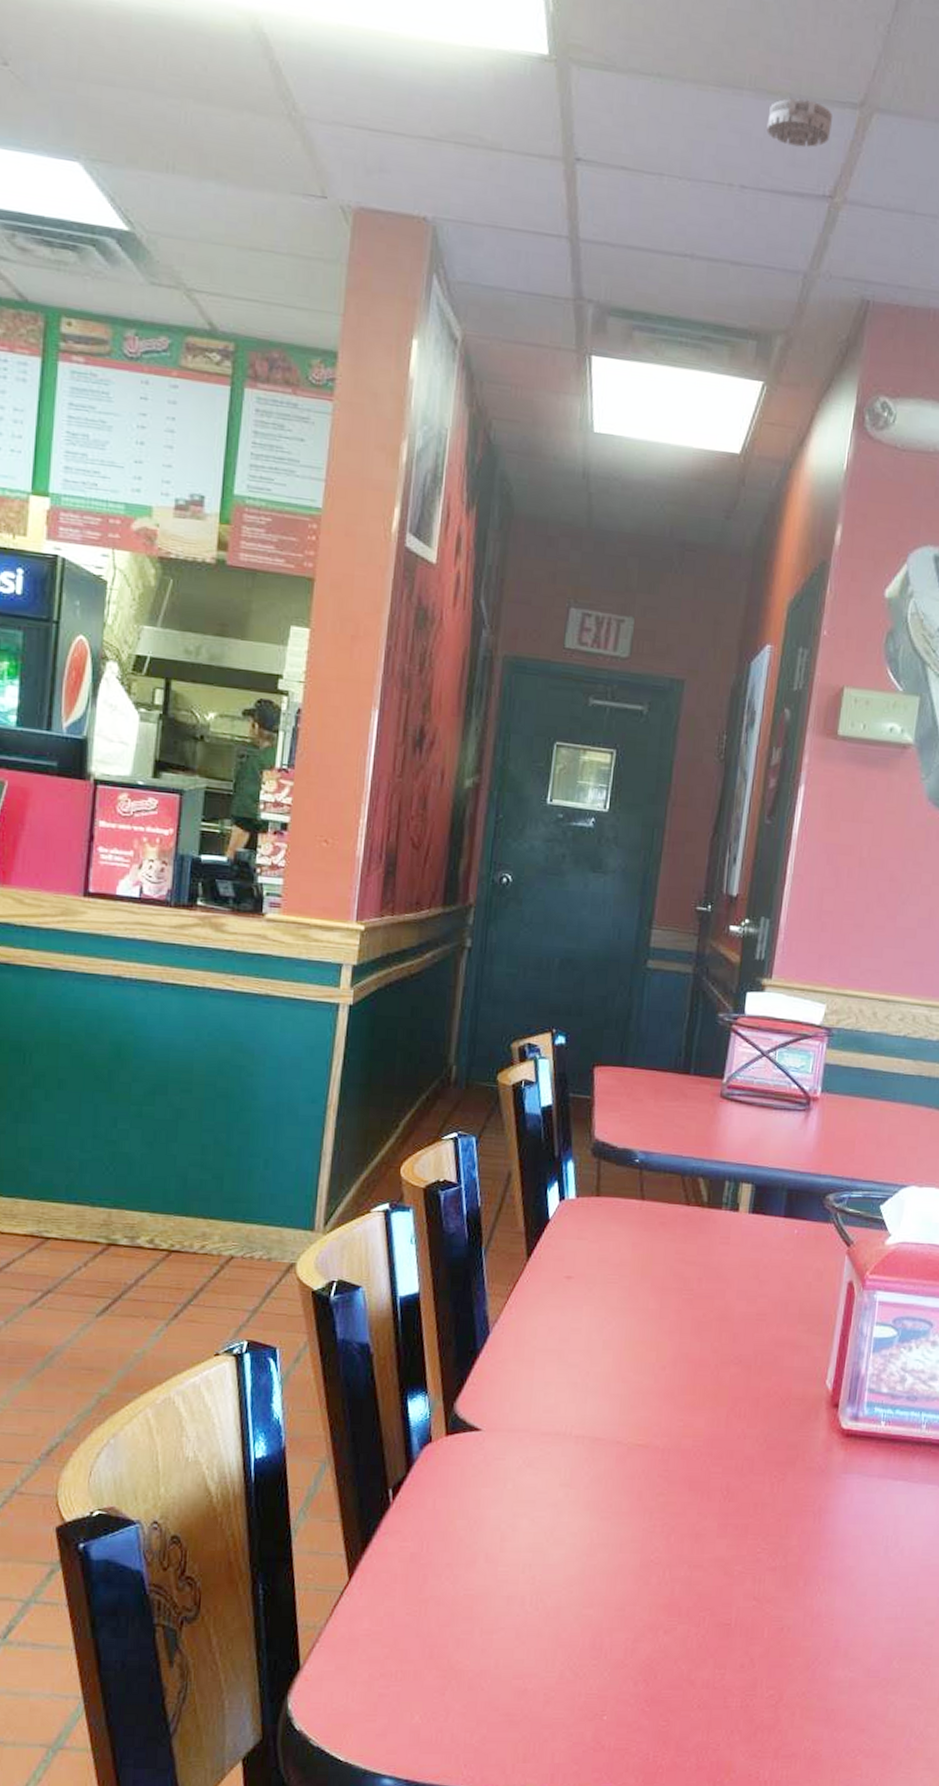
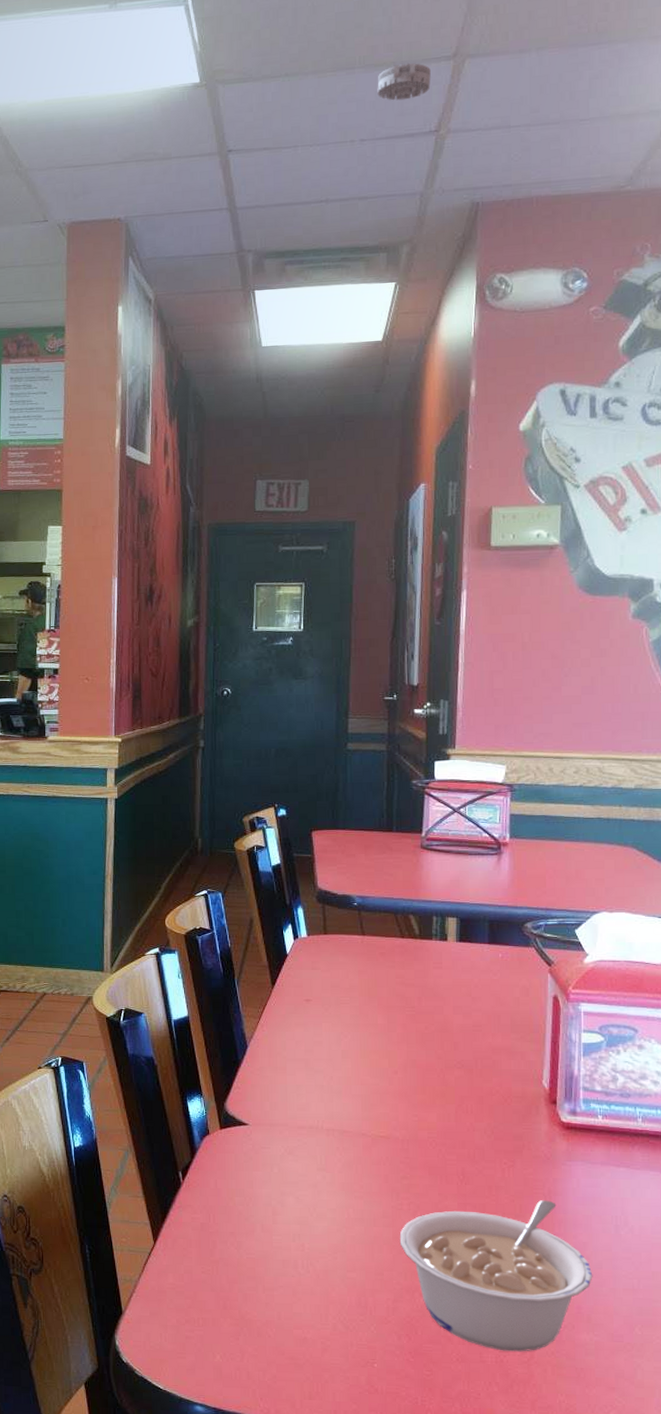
legume: none [647,1519,856,1694] -> present [399,1200,593,1352]

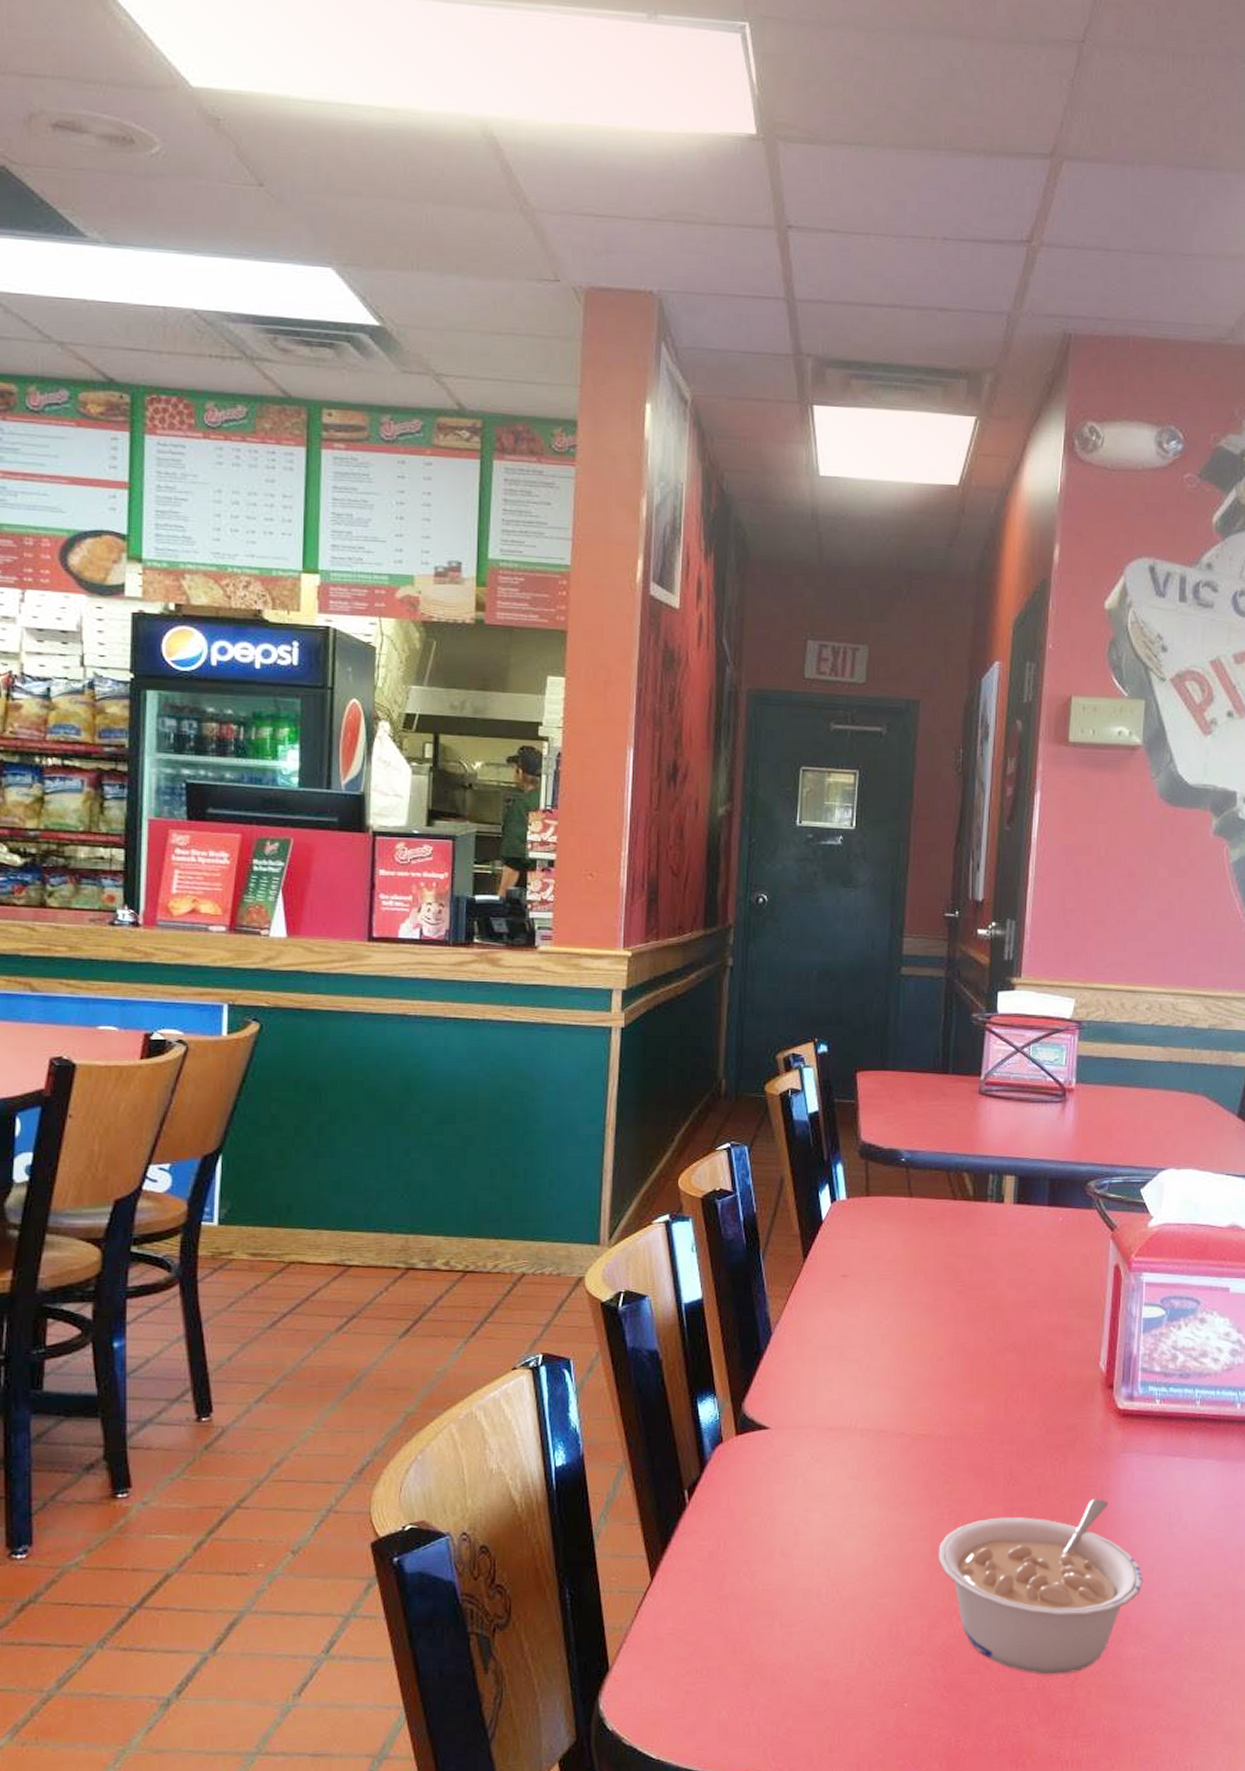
smoke detector: present [377,62,431,101] -> none [964,153,1025,198]

